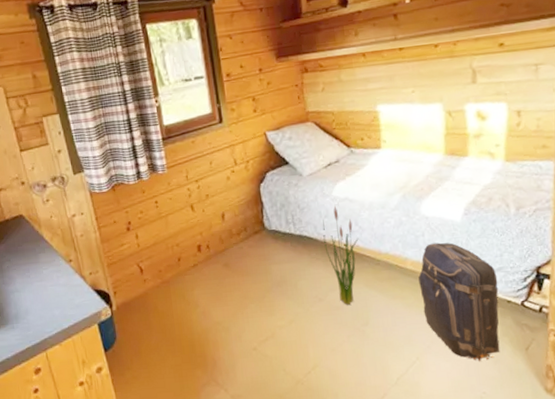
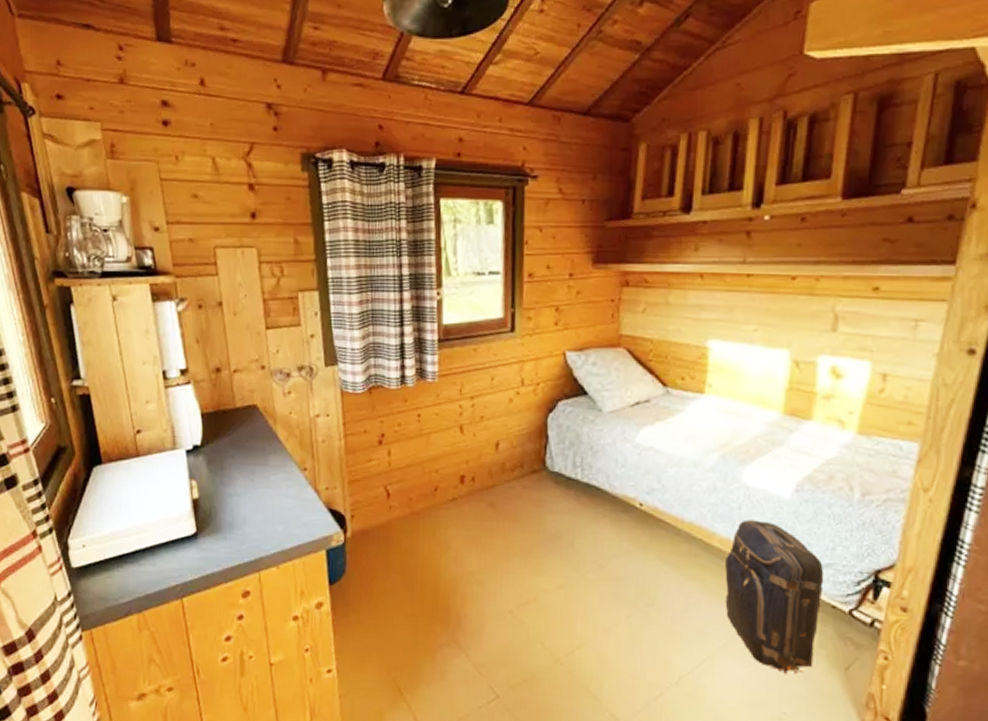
plant: present [322,205,359,305] -> none [615,454,659,578]

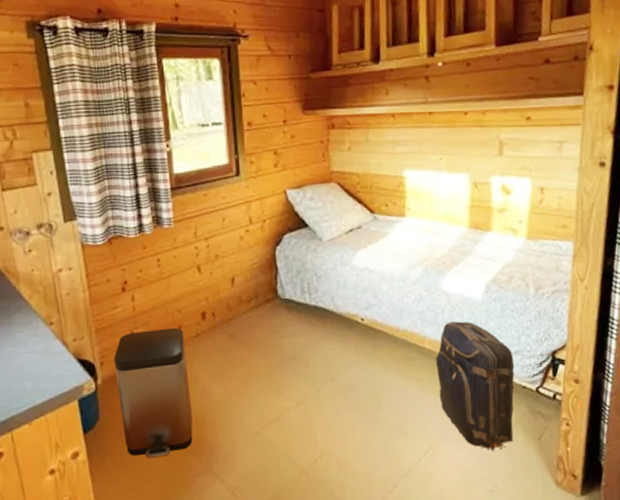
pedal bin: none [364,488,442,621] -> present [113,327,193,458]

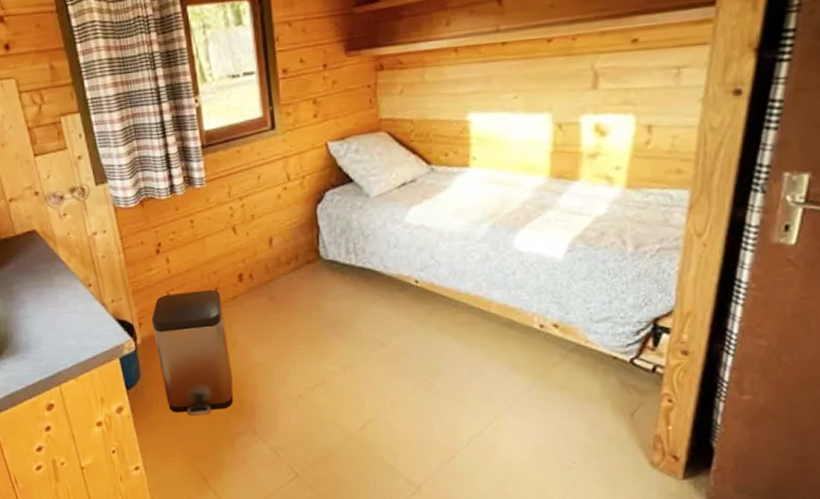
suitcase: present [436,321,515,452] -> none [504,283,603,427]

